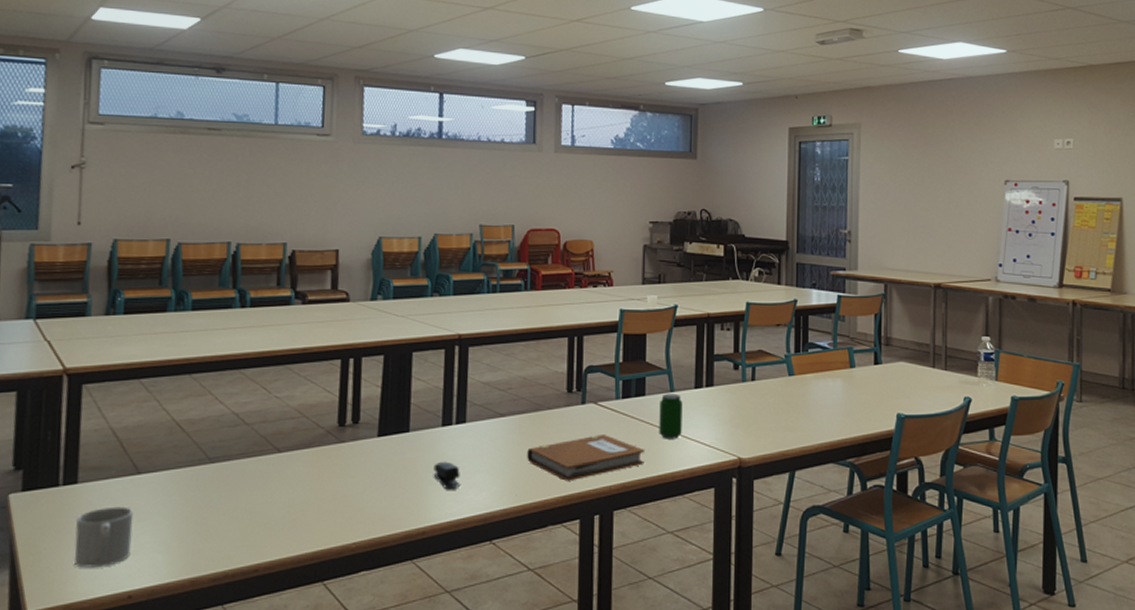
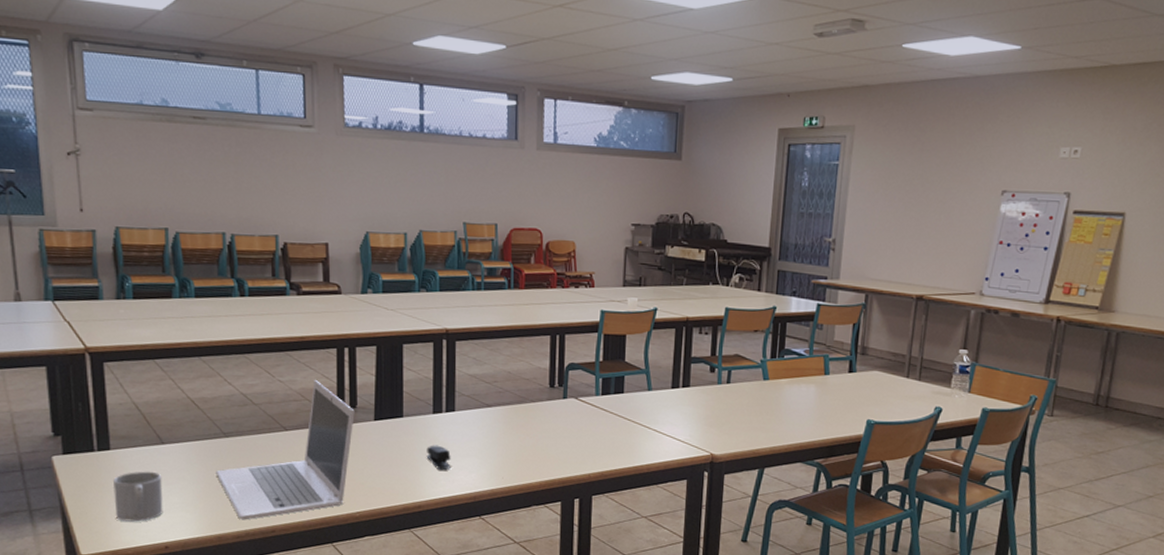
laptop: none [196,395,357,559] -> present [216,380,355,520]
notebook: present [527,435,645,481] -> none [512,427,622,468]
beverage can: present [659,394,683,439] -> none [636,392,660,434]

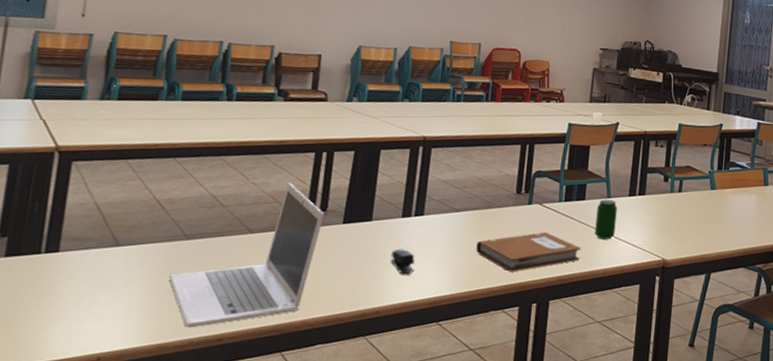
mug: present [113,471,163,522] -> none [49,275,110,331]
notebook: none [512,427,622,468] -> present [476,232,581,272]
beverage can: none [636,392,660,434] -> present [594,199,618,240]

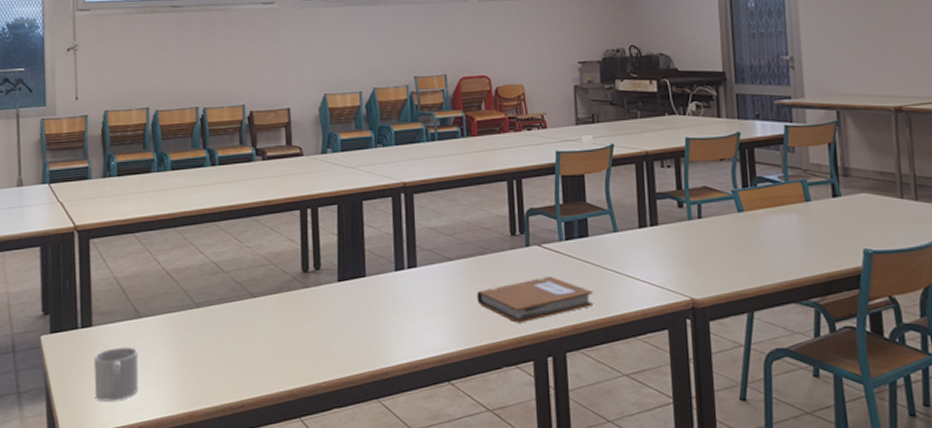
mug: none [49,275,110,331] -> present [94,347,138,401]
laptop: present [169,183,325,328] -> none [188,244,319,395]
stapler: present [390,248,415,275] -> none [390,304,416,332]
beverage can: present [594,199,618,240] -> none [604,234,629,280]

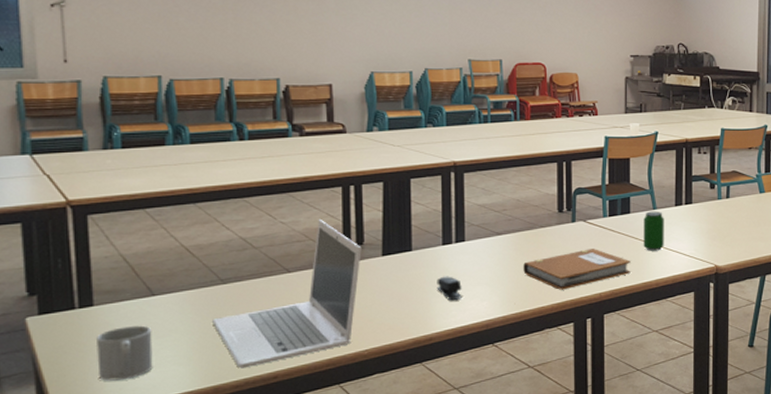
laptop: none [188,244,319,395] -> present [212,220,362,369]
stapler: none [390,304,416,332] -> present [437,276,462,301]
beverage can: none [604,234,629,280] -> present [643,211,664,251]

